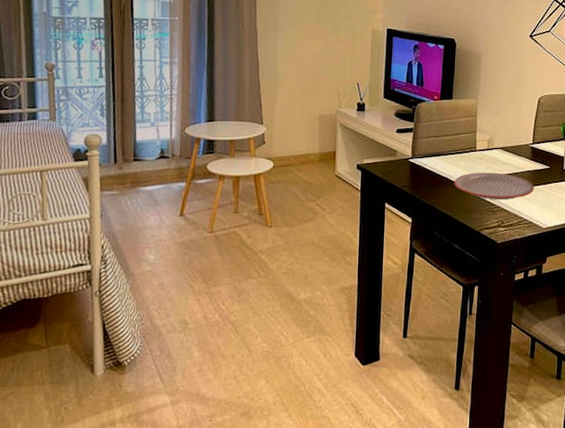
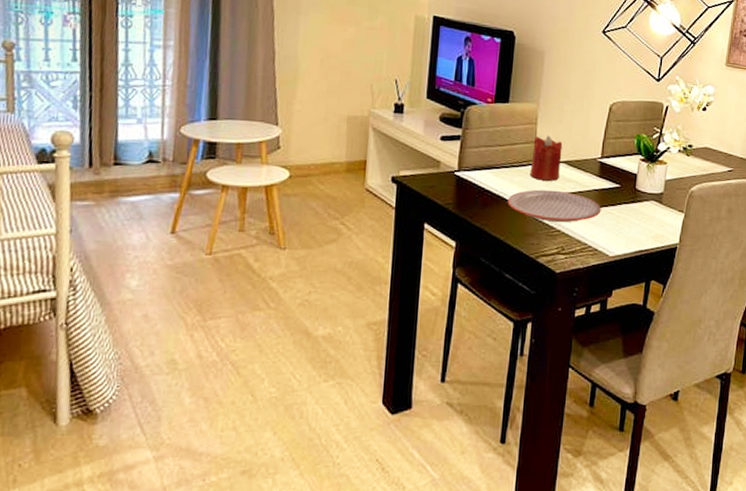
candle: none [472,125,499,164] -> present [530,135,563,181]

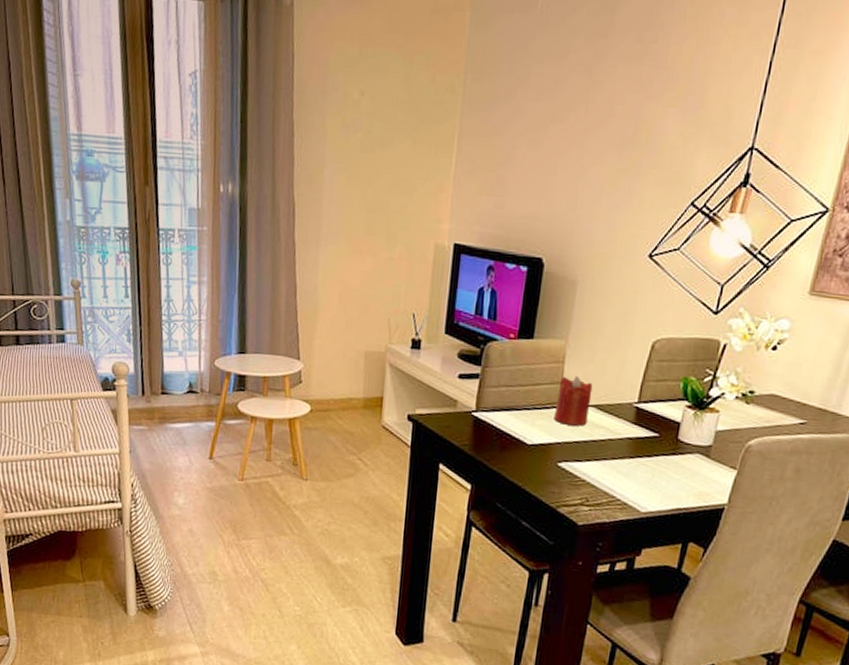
plate: present [507,189,601,223] -> none [527,434,635,472]

